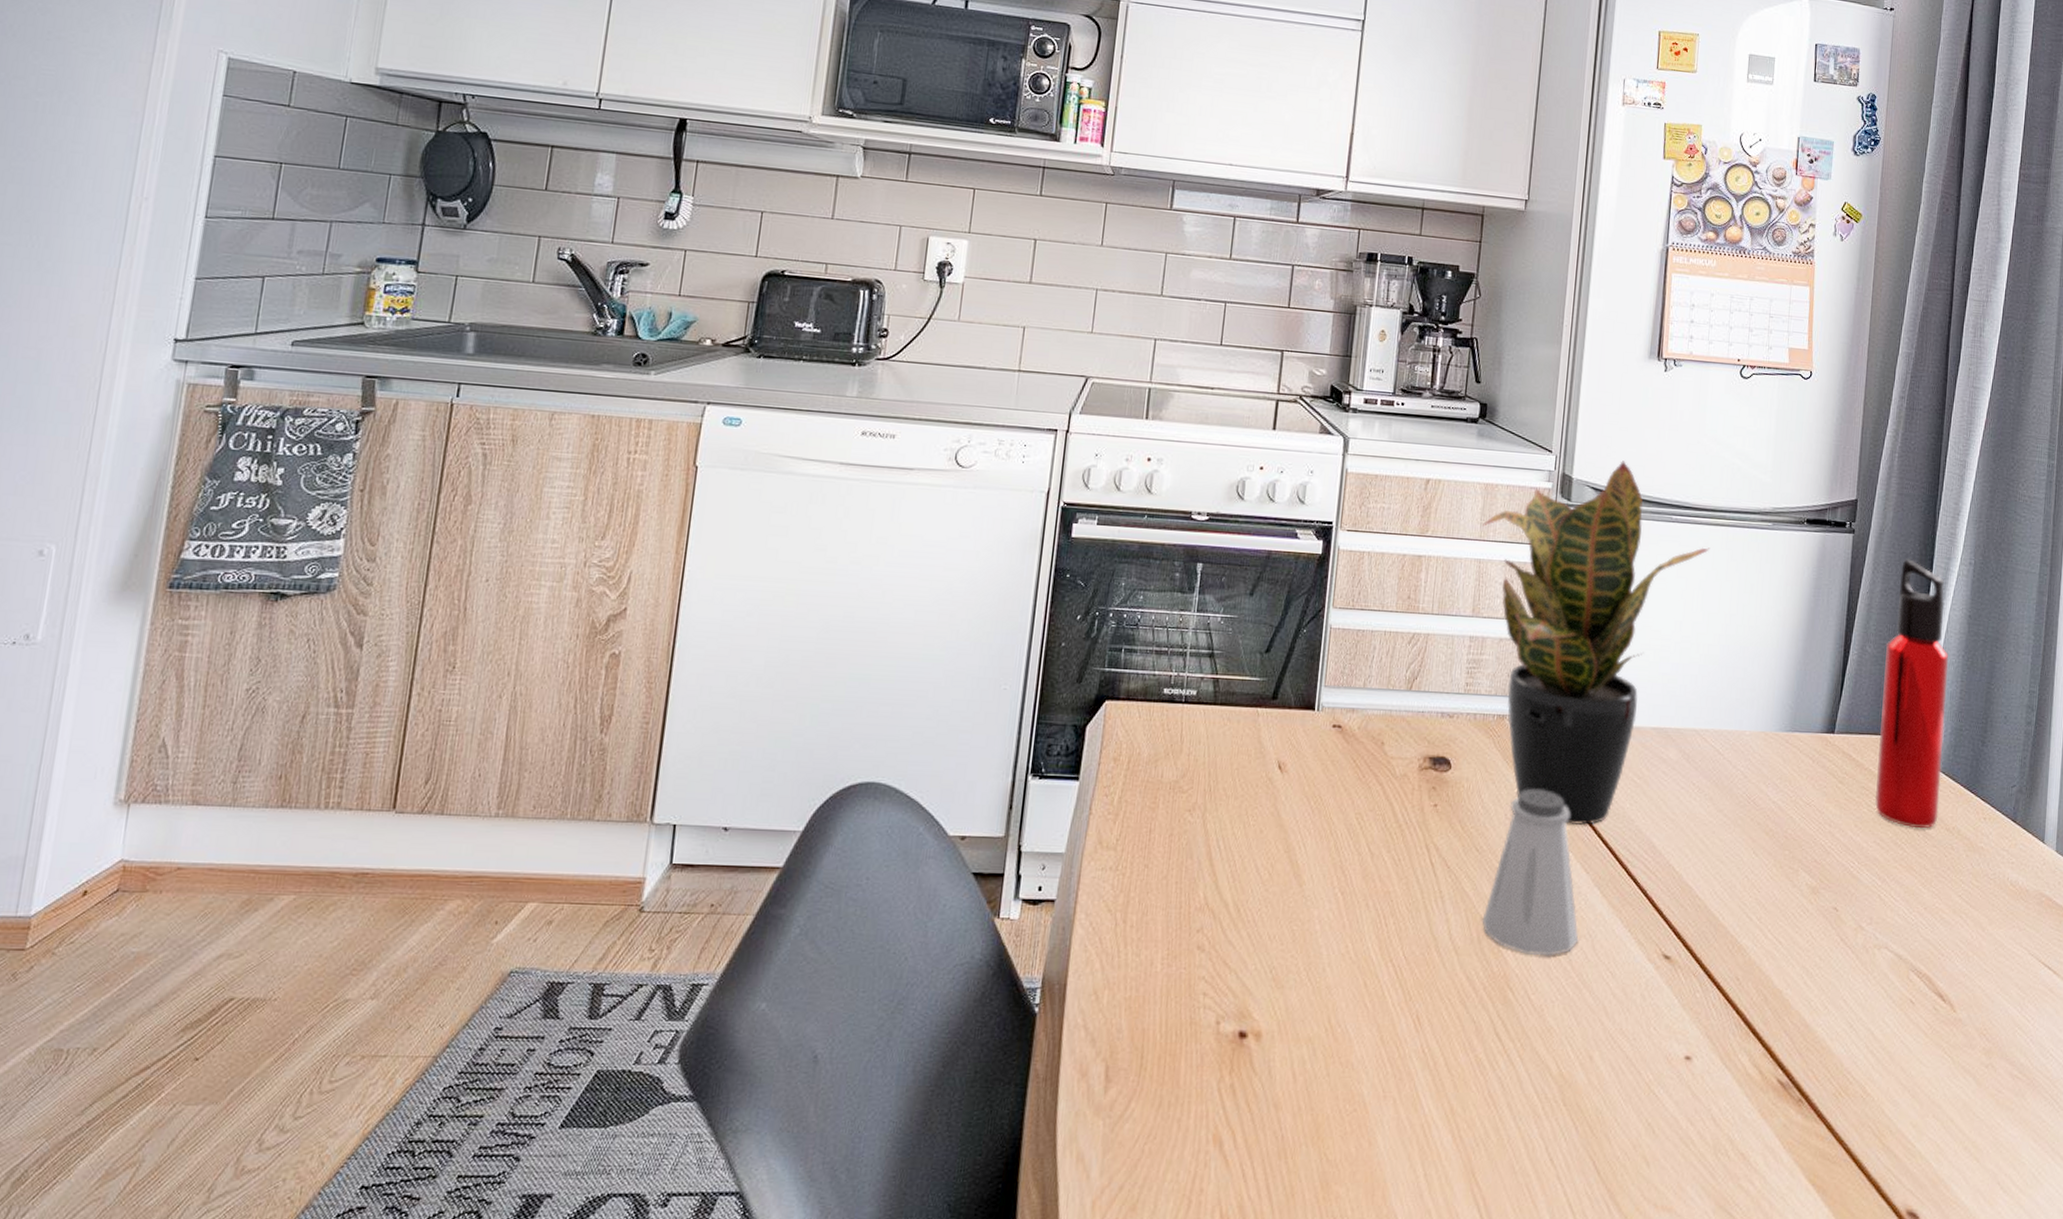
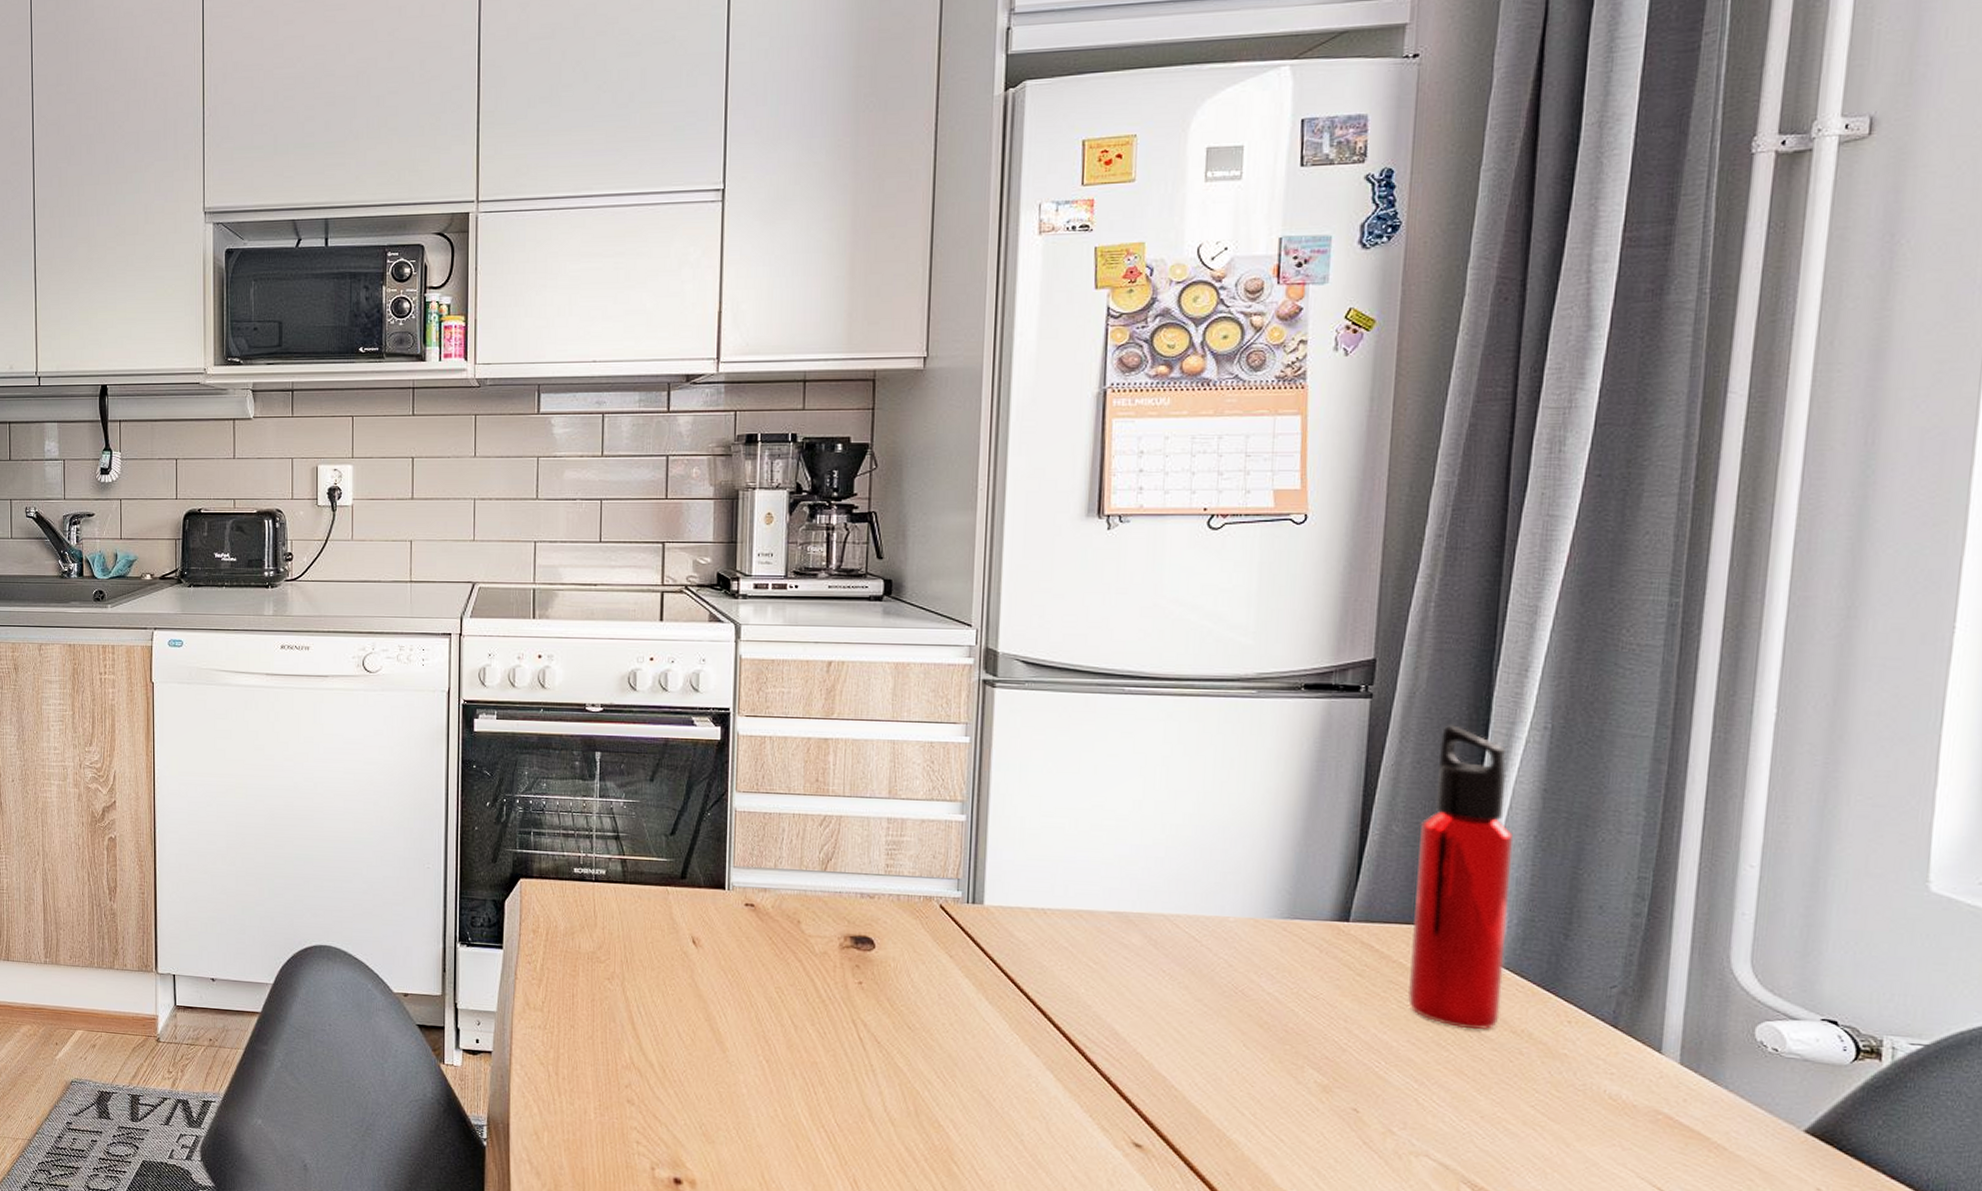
saltshaker: present [1482,788,1579,956] -> none [919,970,1031,1135]
potted plant: present [1483,460,1711,826] -> none [895,630,1175,1008]

